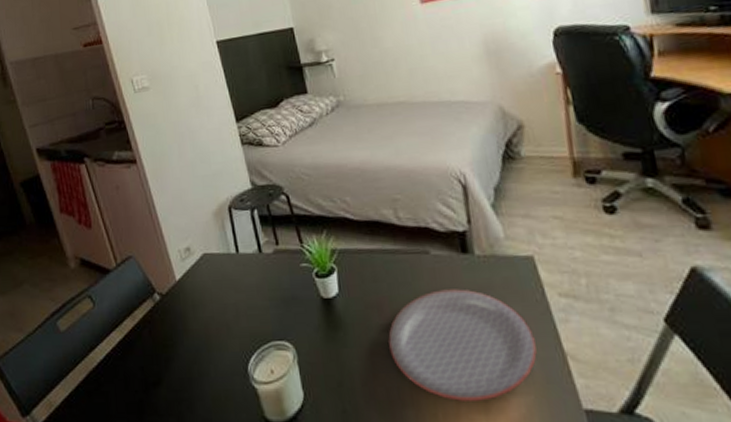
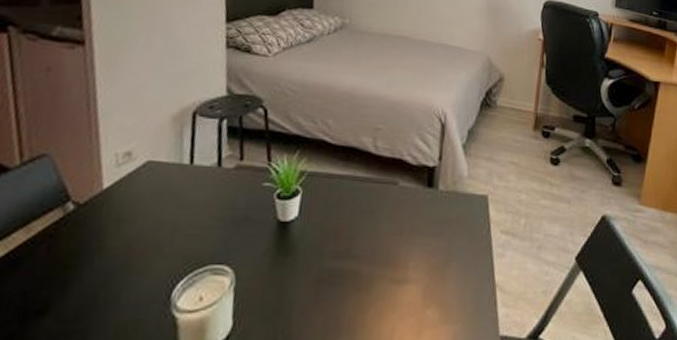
plate: present [388,289,537,401] -> none [337,220,473,329]

